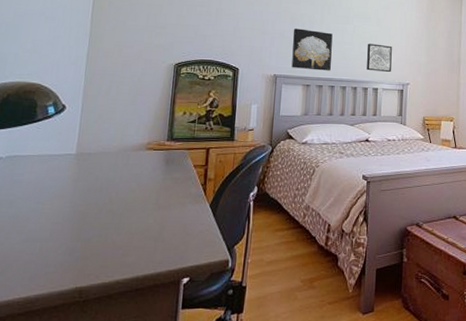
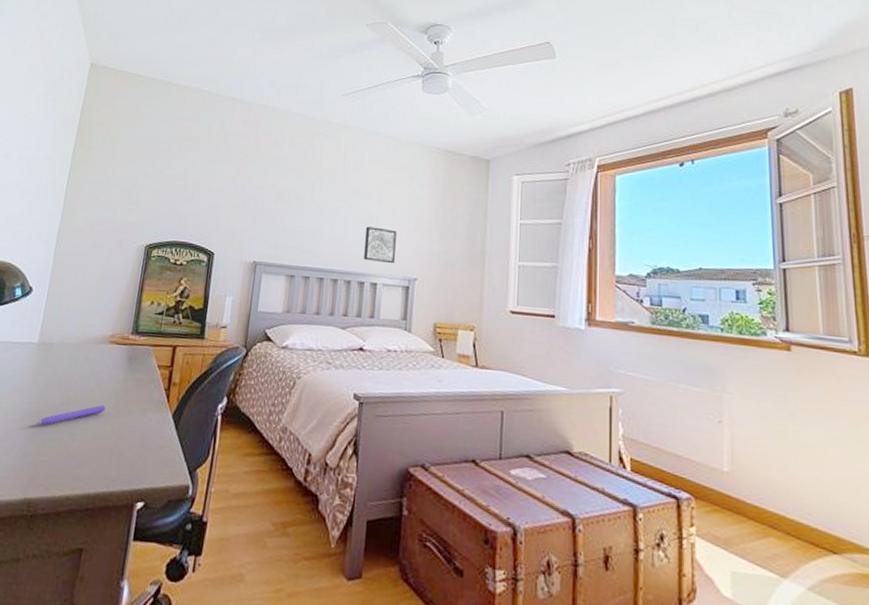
pen: none [79,202,149,224] -> present [34,404,107,425]
wall art: present [291,28,333,71] -> none [274,206,324,259]

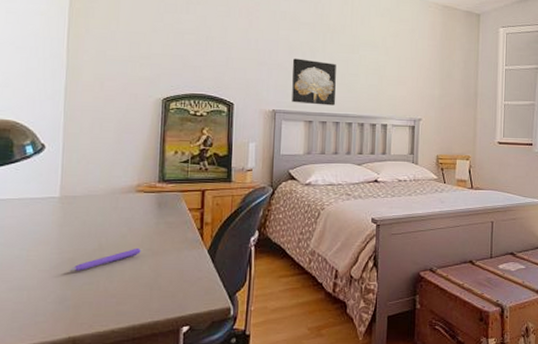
wall art: none [274,206,324,259] -> present [292,58,336,106]
wall art: present [364,226,397,264] -> none [374,75,402,107]

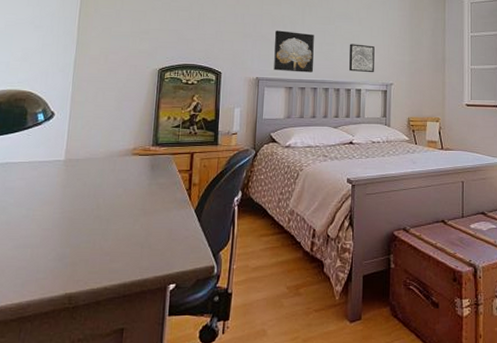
pen: present [68,247,142,271] -> none [68,207,135,230]
wall art: none [374,75,402,107] -> present [349,44,375,73]

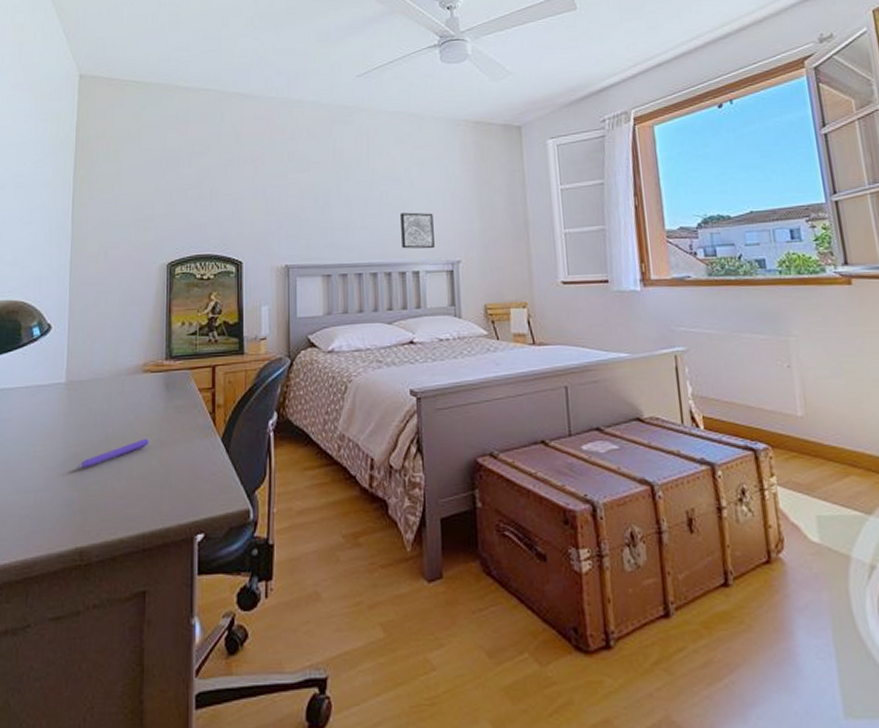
pen: none [68,207,135,230] -> present [74,438,151,468]
wall art: present [274,30,314,73] -> none [304,203,357,255]

